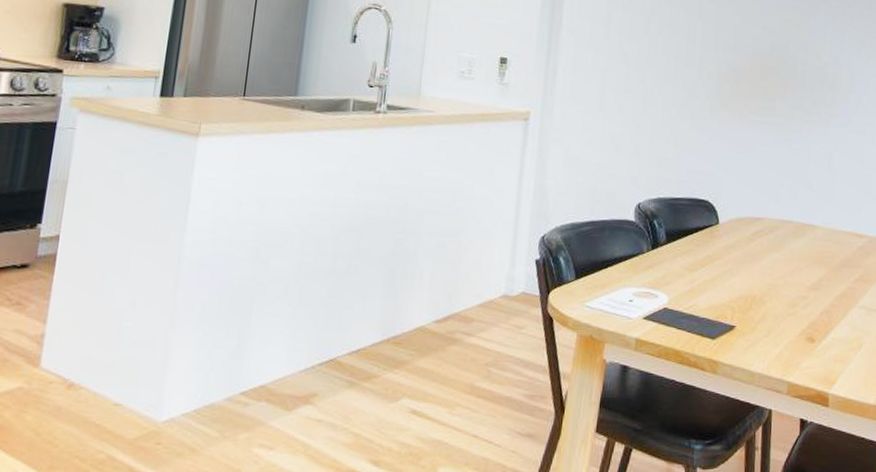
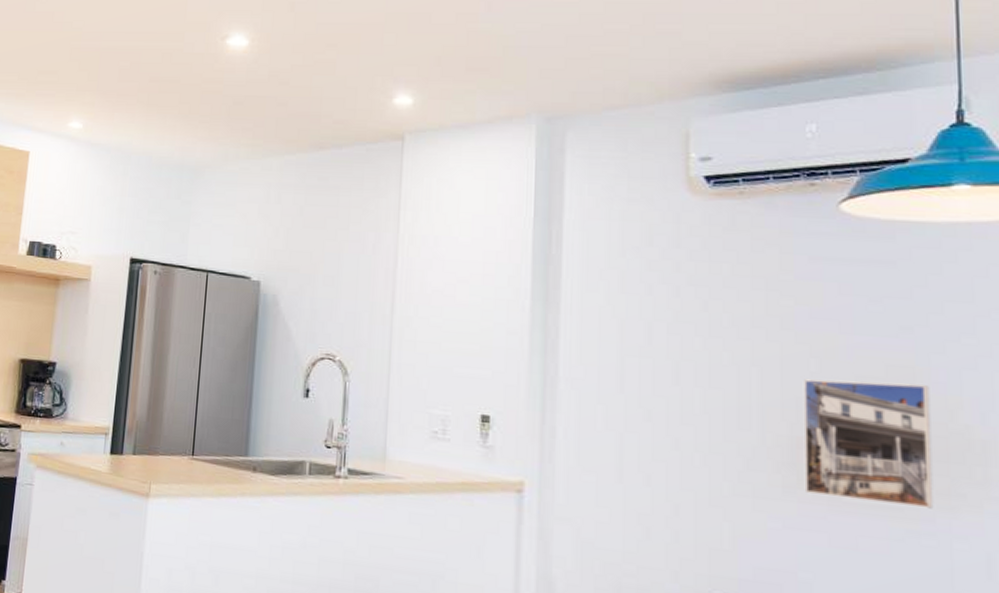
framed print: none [724,29,807,123] -> present [803,379,934,509]

